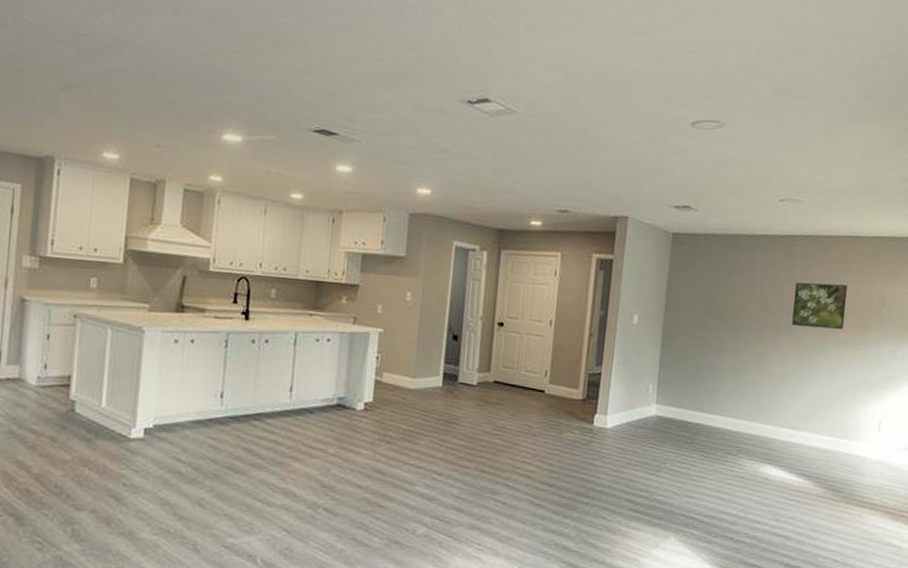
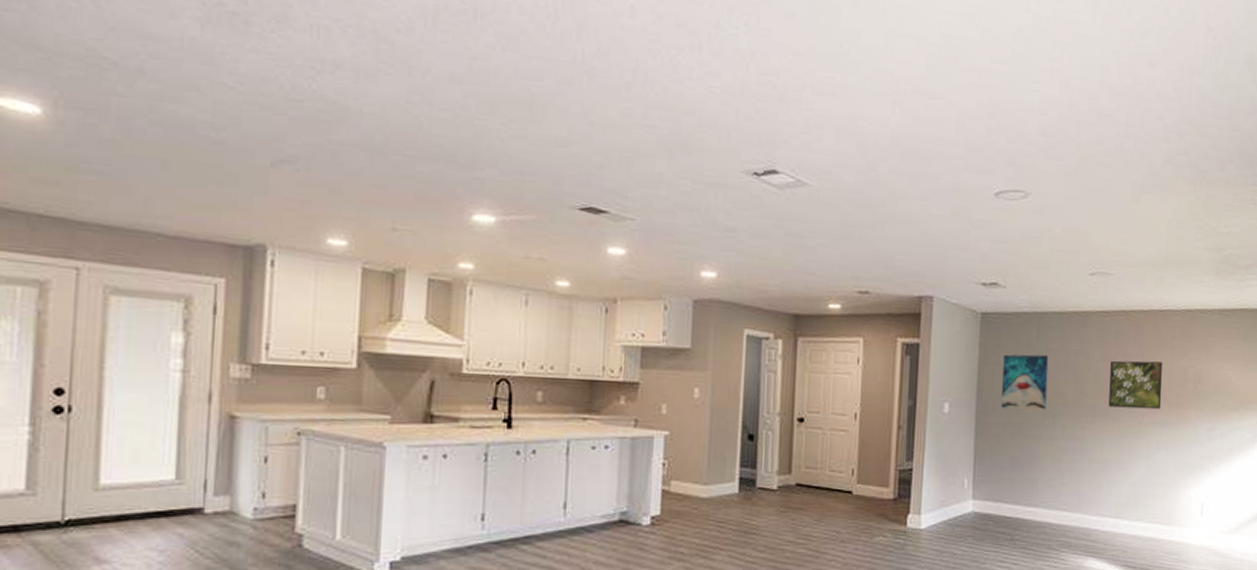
wall art: none [687,272,736,326] -> present [1001,354,1049,410]

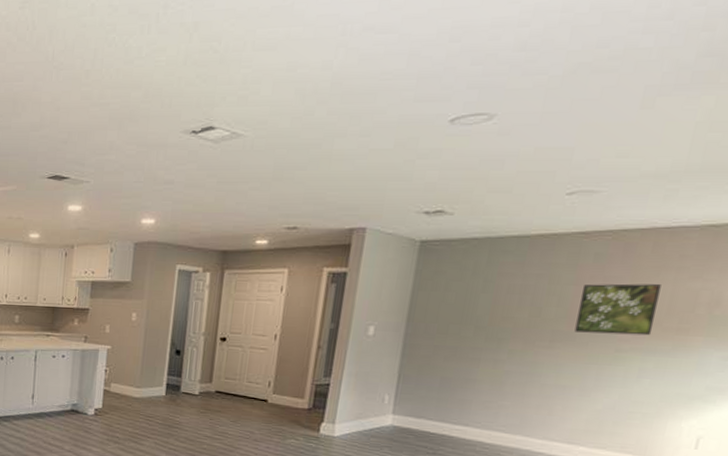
wall art: present [1001,354,1049,410] -> none [435,279,501,334]

